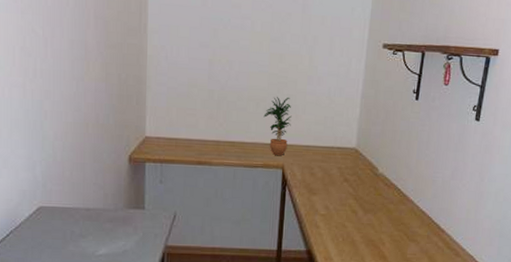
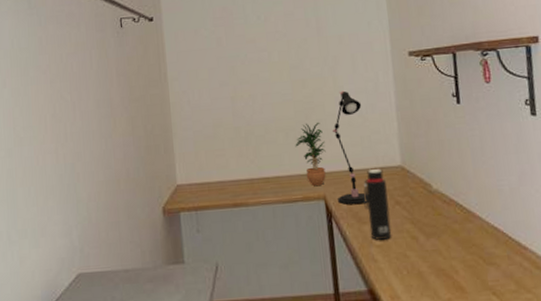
desk lamp: none [294,71,331,177] -> present [332,90,369,205]
water bottle: none [316,148,340,210] -> present [363,169,392,240]

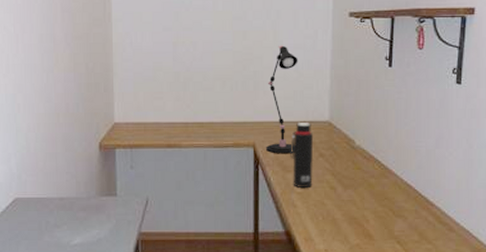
potted plant: present [295,122,326,186] -> none [231,73,260,133]

